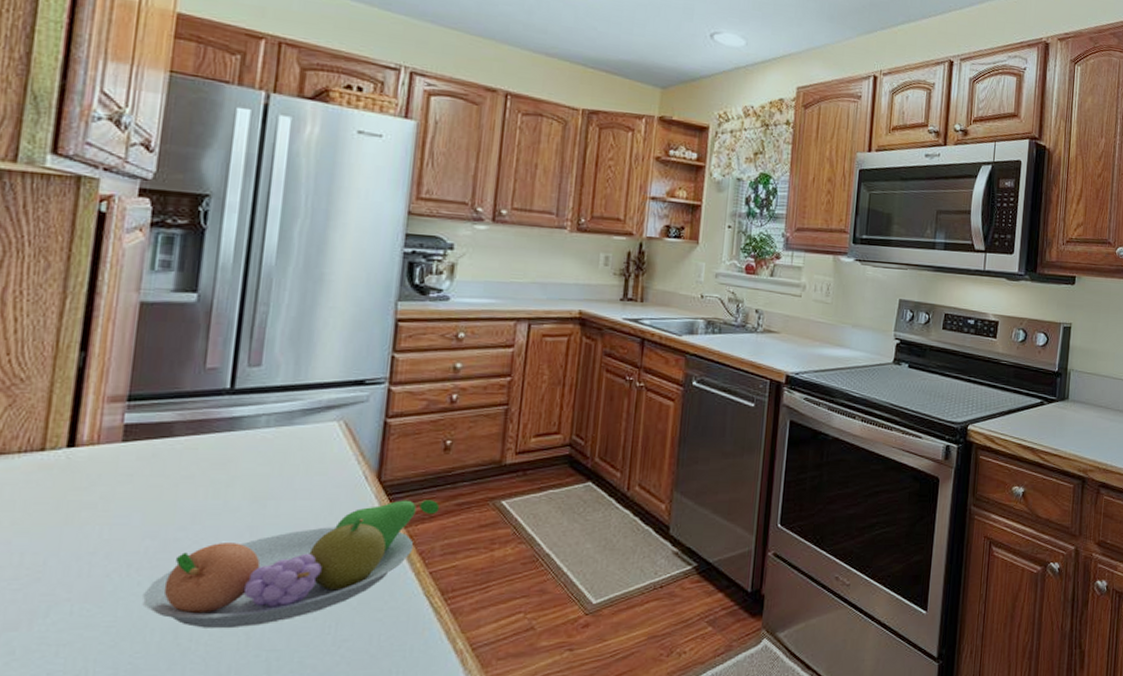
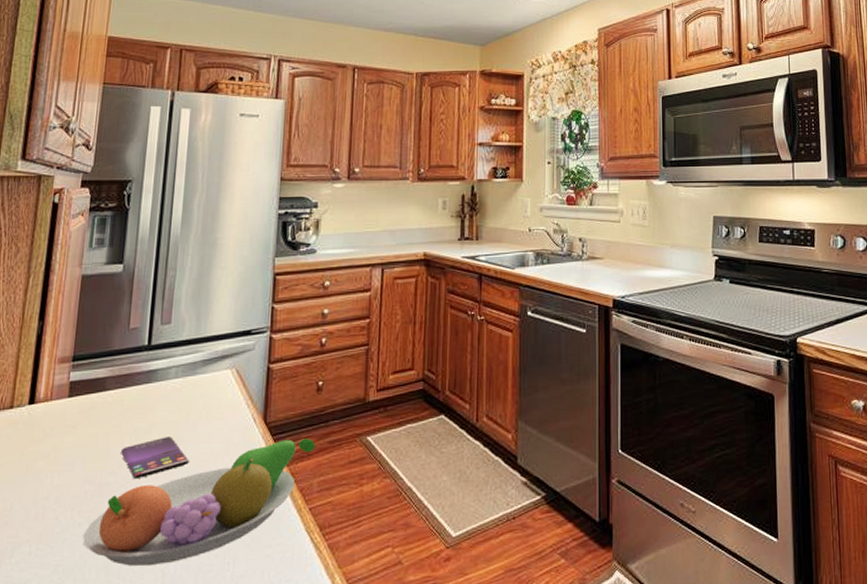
smartphone: none [194,491,284,535] -> present [121,436,190,478]

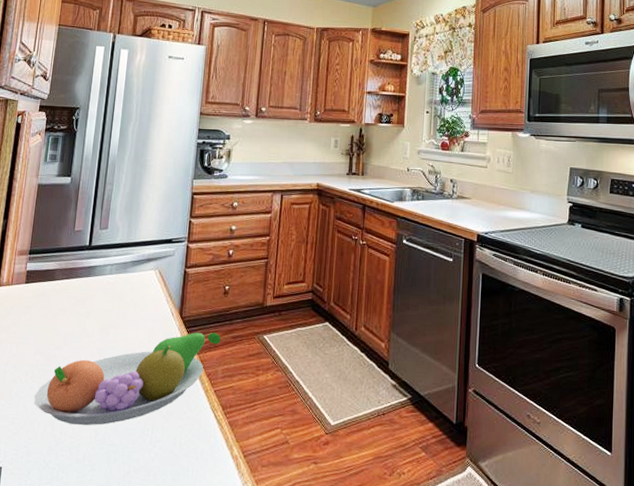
smartphone: present [121,436,190,478] -> none [66,322,120,354]

